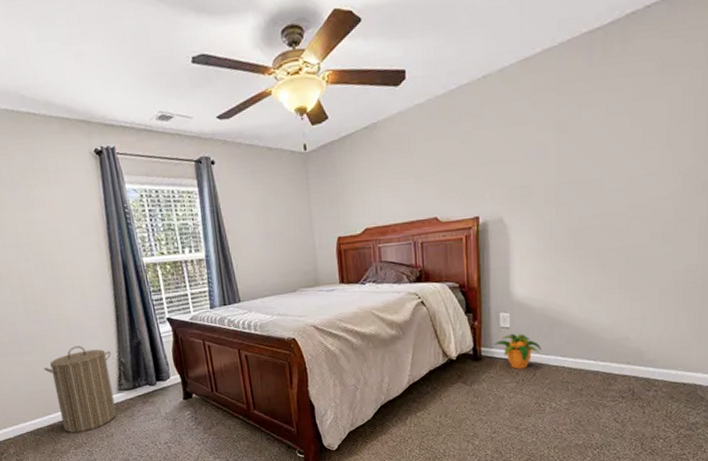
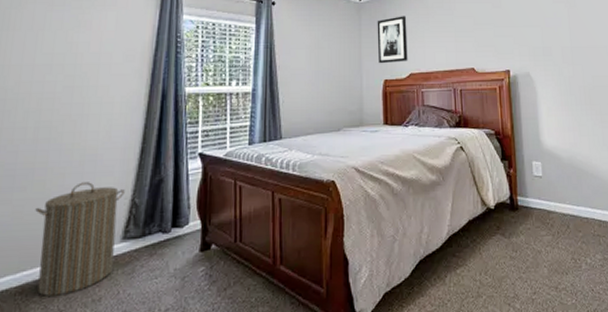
wall art: none [325,163,362,221] -> present [377,16,408,64]
potted plant: present [494,333,542,369] -> none [529,182,572,221]

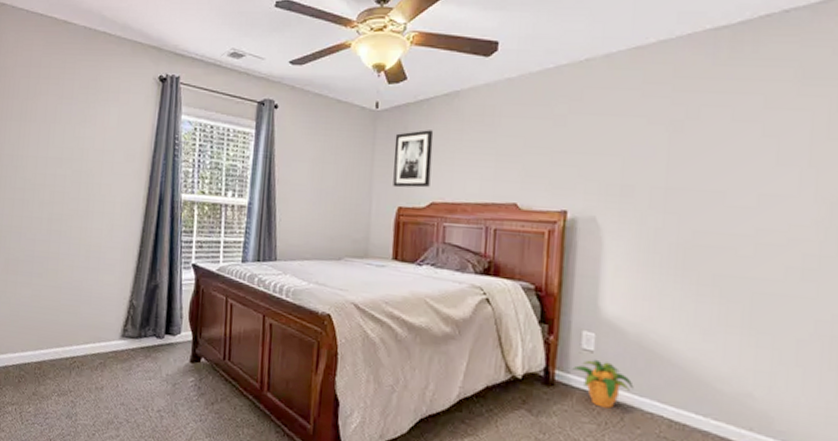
laundry hamper: present [35,182,125,297] -> none [50,277,124,378]
potted plant: none [529,182,572,221] -> present [572,359,634,409]

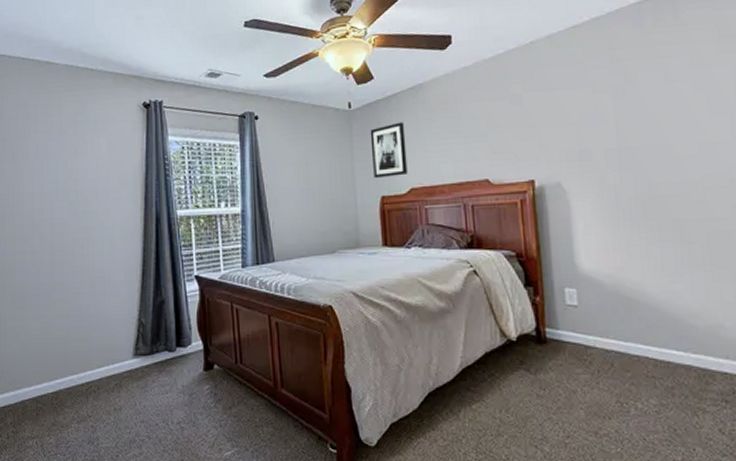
potted plant: present [572,359,634,409] -> none [561,313,618,357]

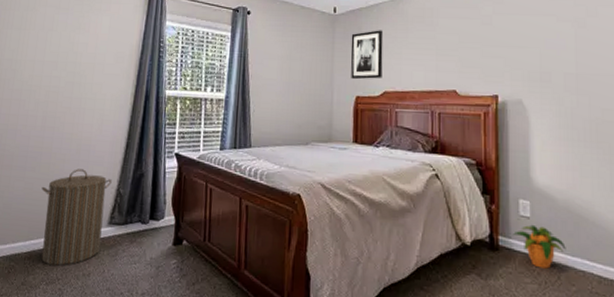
laundry hamper: none [59,302,132,403] -> present [41,169,112,266]
potted plant: none [561,313,618,357] -> present [513,224,566,269]

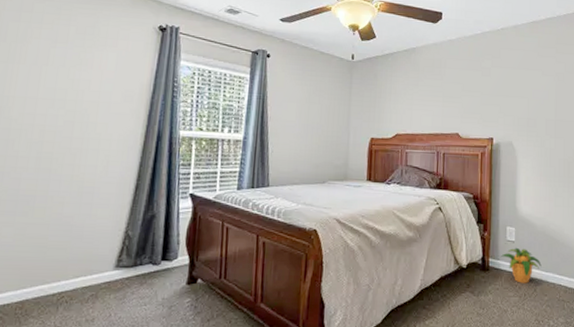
laundry hamper: present [41,169,112,266] -> none [35,212,119,313]
wall art: present [350,30,384,80] -> none [366,77,397,123]

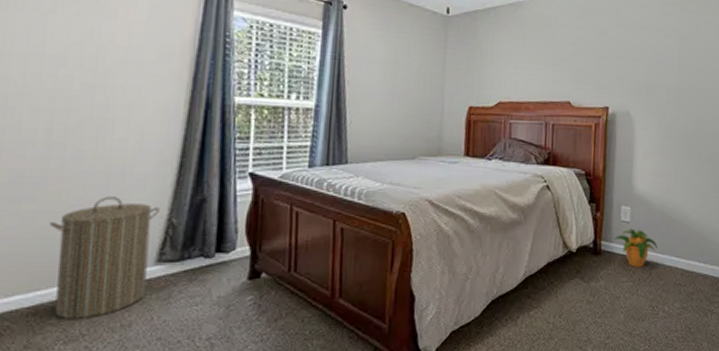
laundry hamper: none [35,212,119,313] -> present [49,196,160,319]

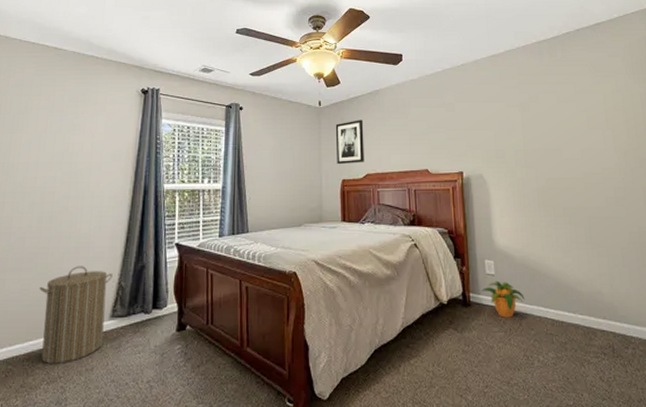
wall art: none [464,35,500,89] -> present [335,120,364,165]

